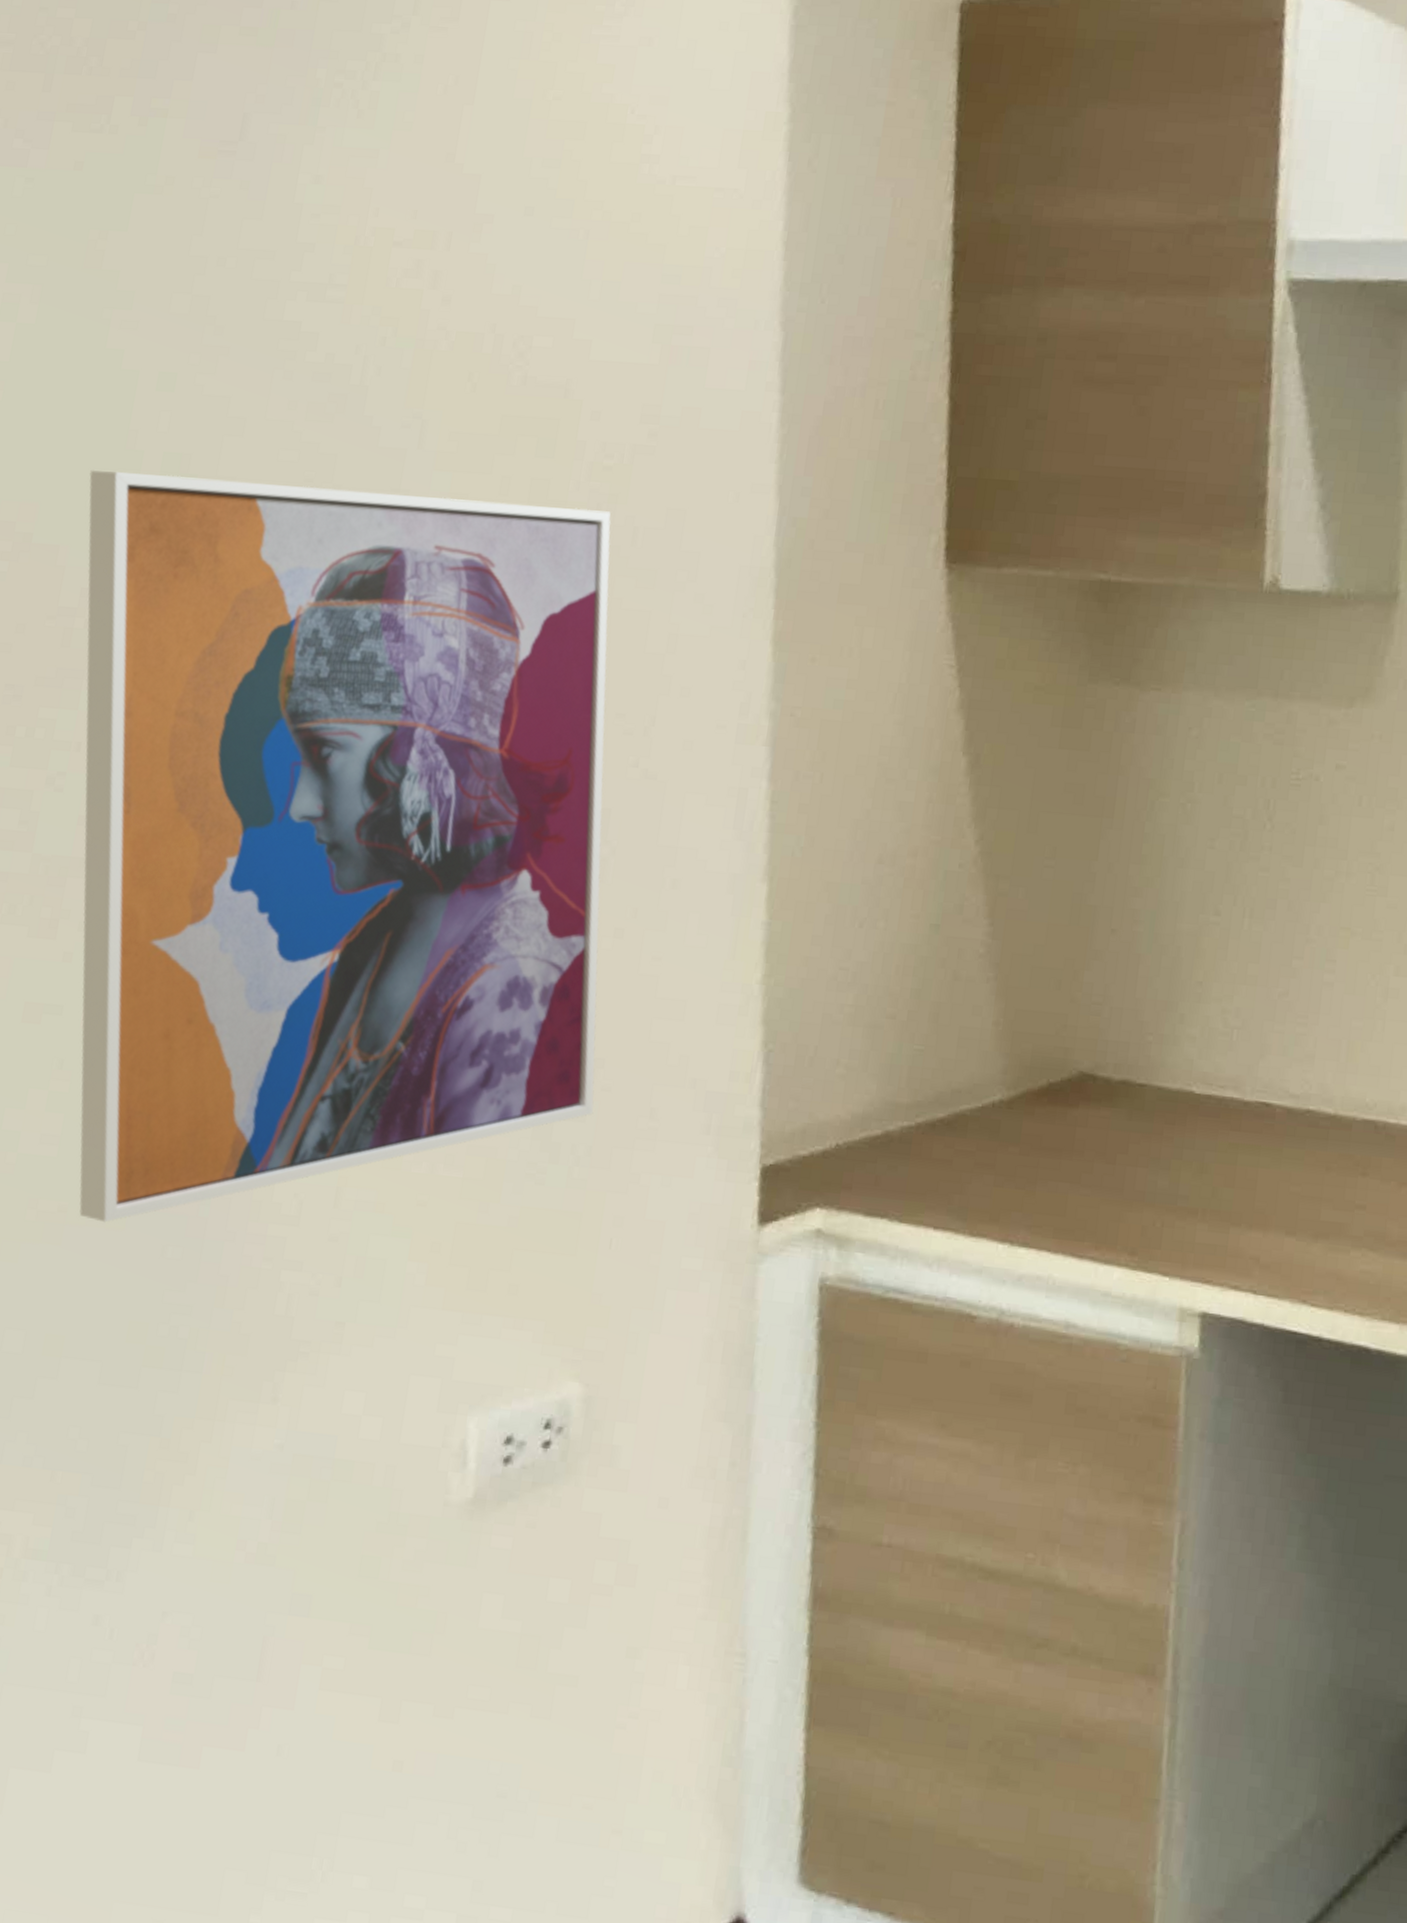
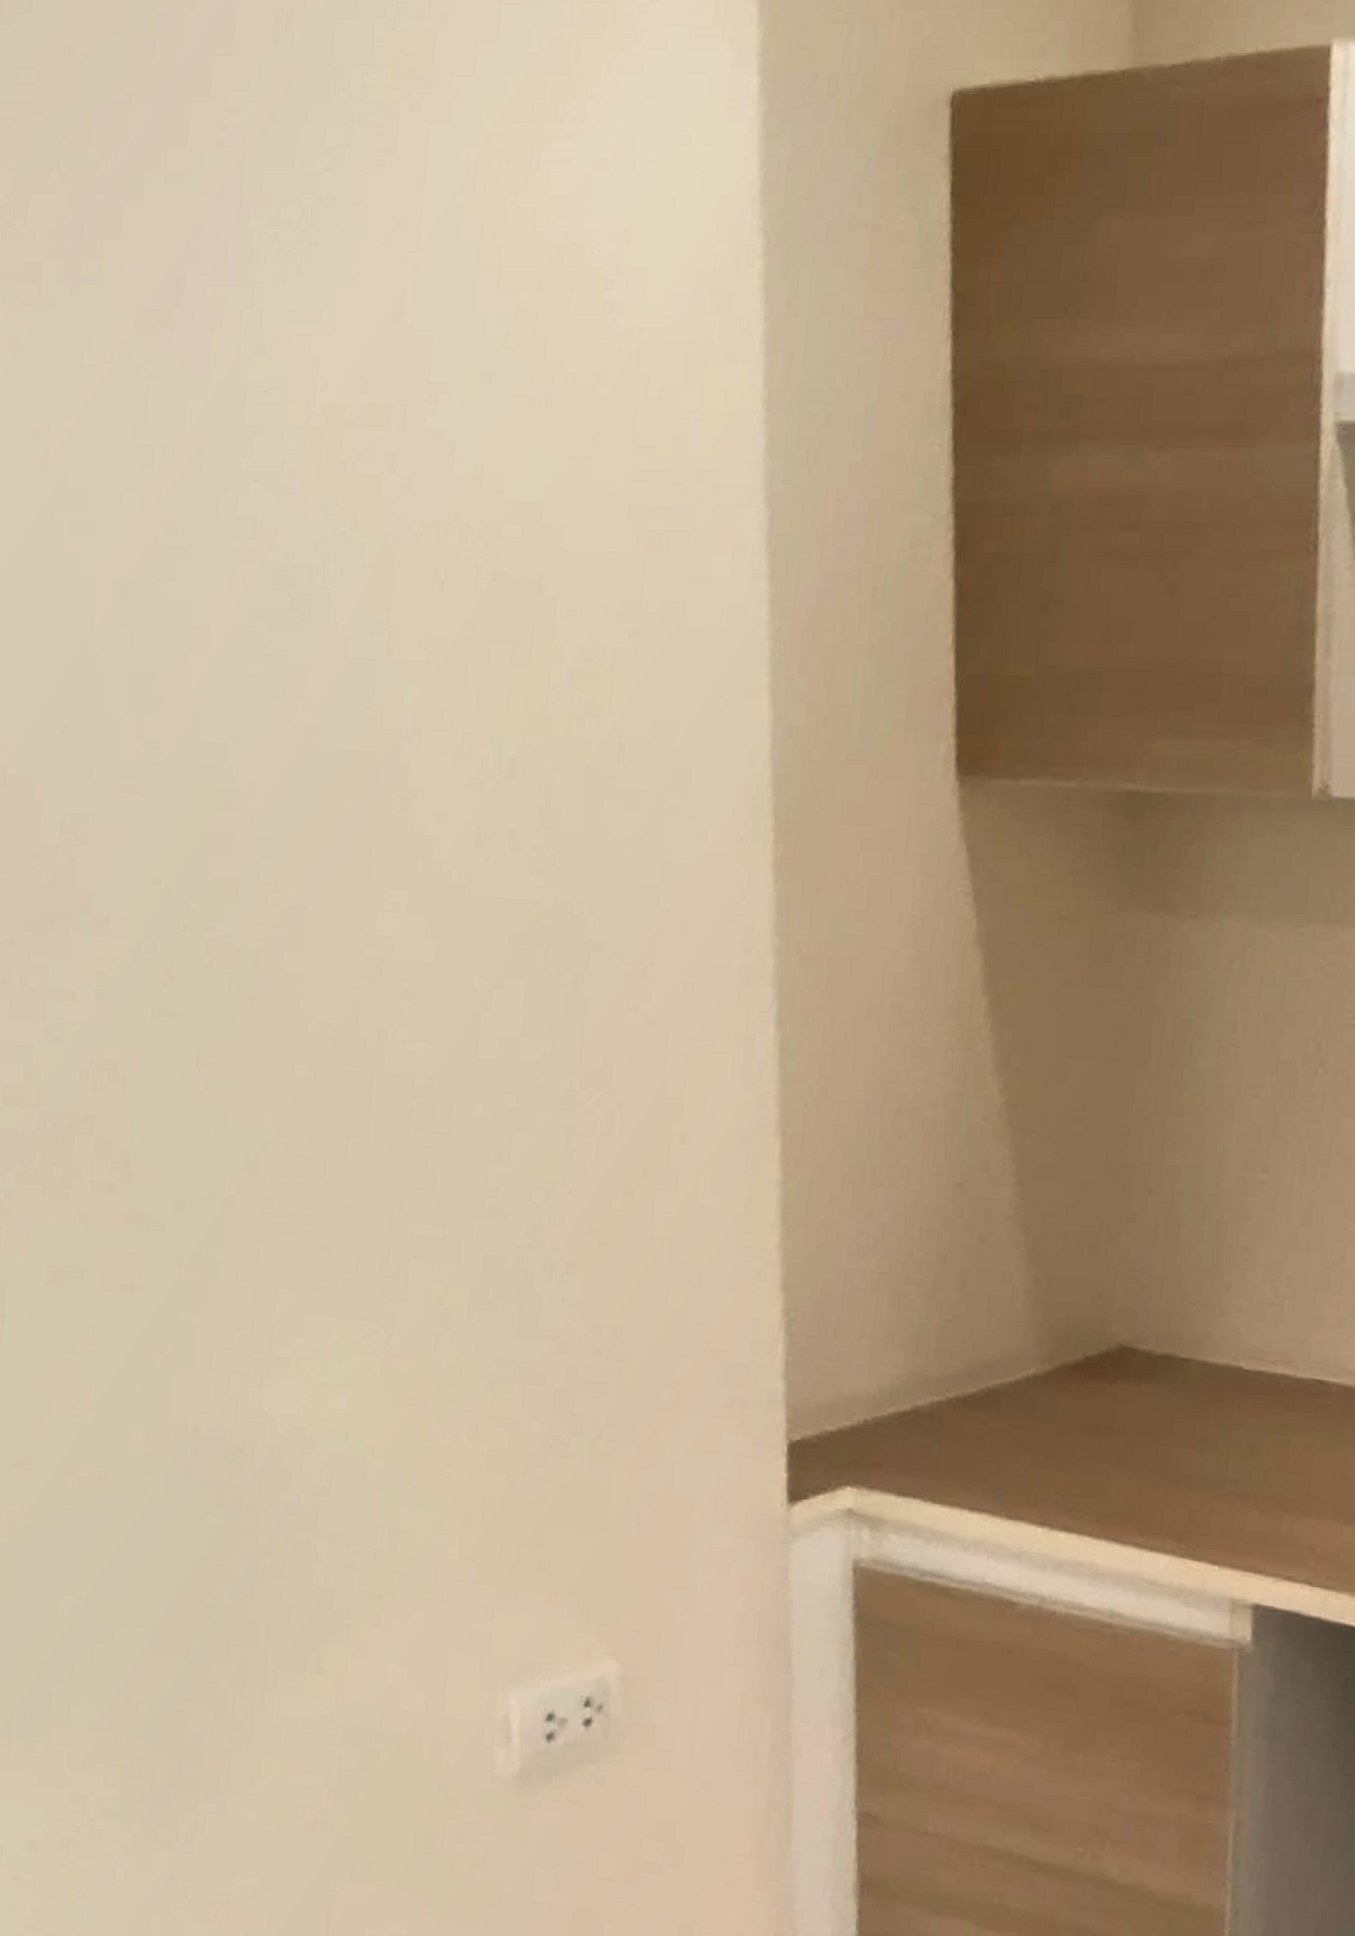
wall art: present [79,469,612,1223] -> none [57,692,614,1490]

